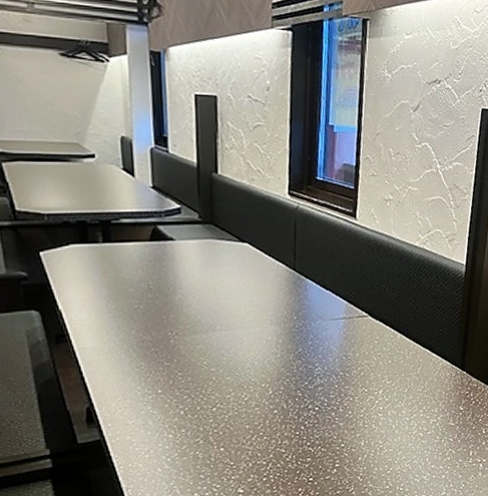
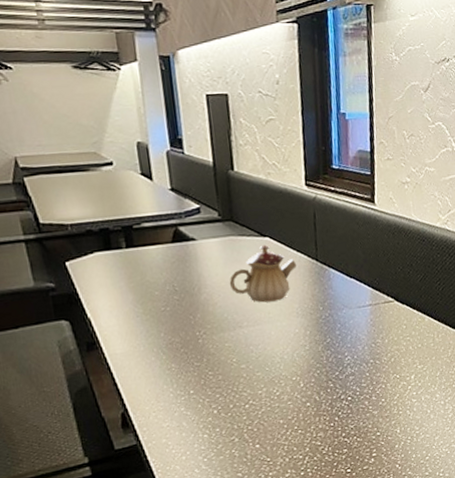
teapot: none [205,250,275,308] -> present [229,244,297,303]

